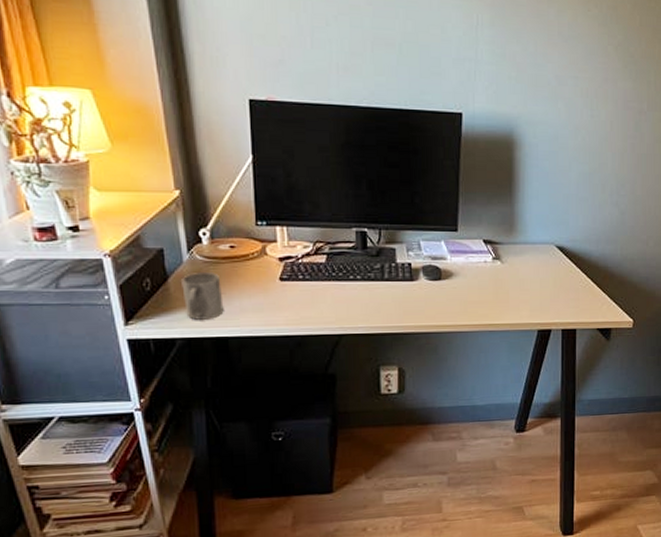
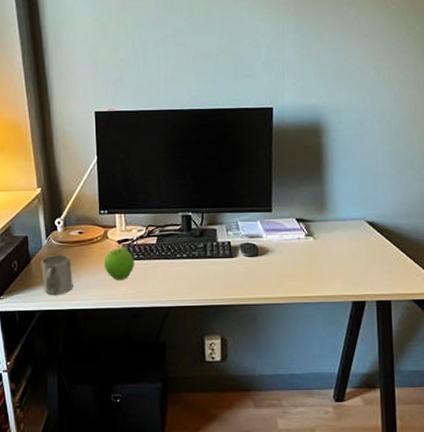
fruit: none [261,263,300,303] -> present [103,245,135,280]

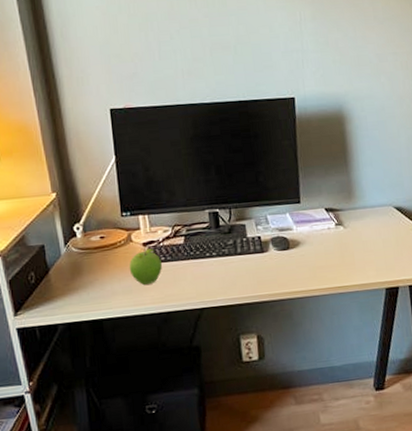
mug: present [41,255,73,295] -> none [60,262,98,306]

